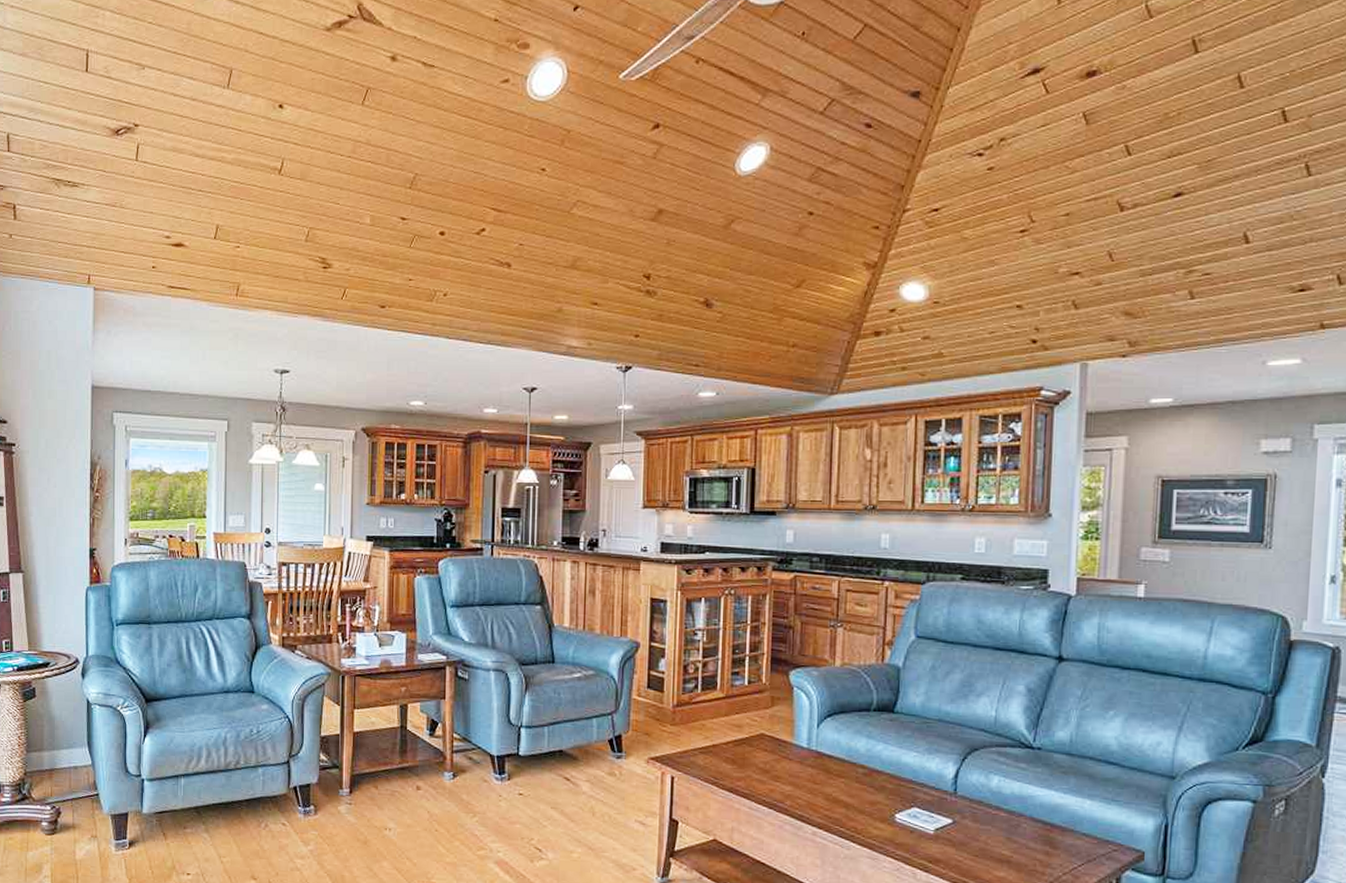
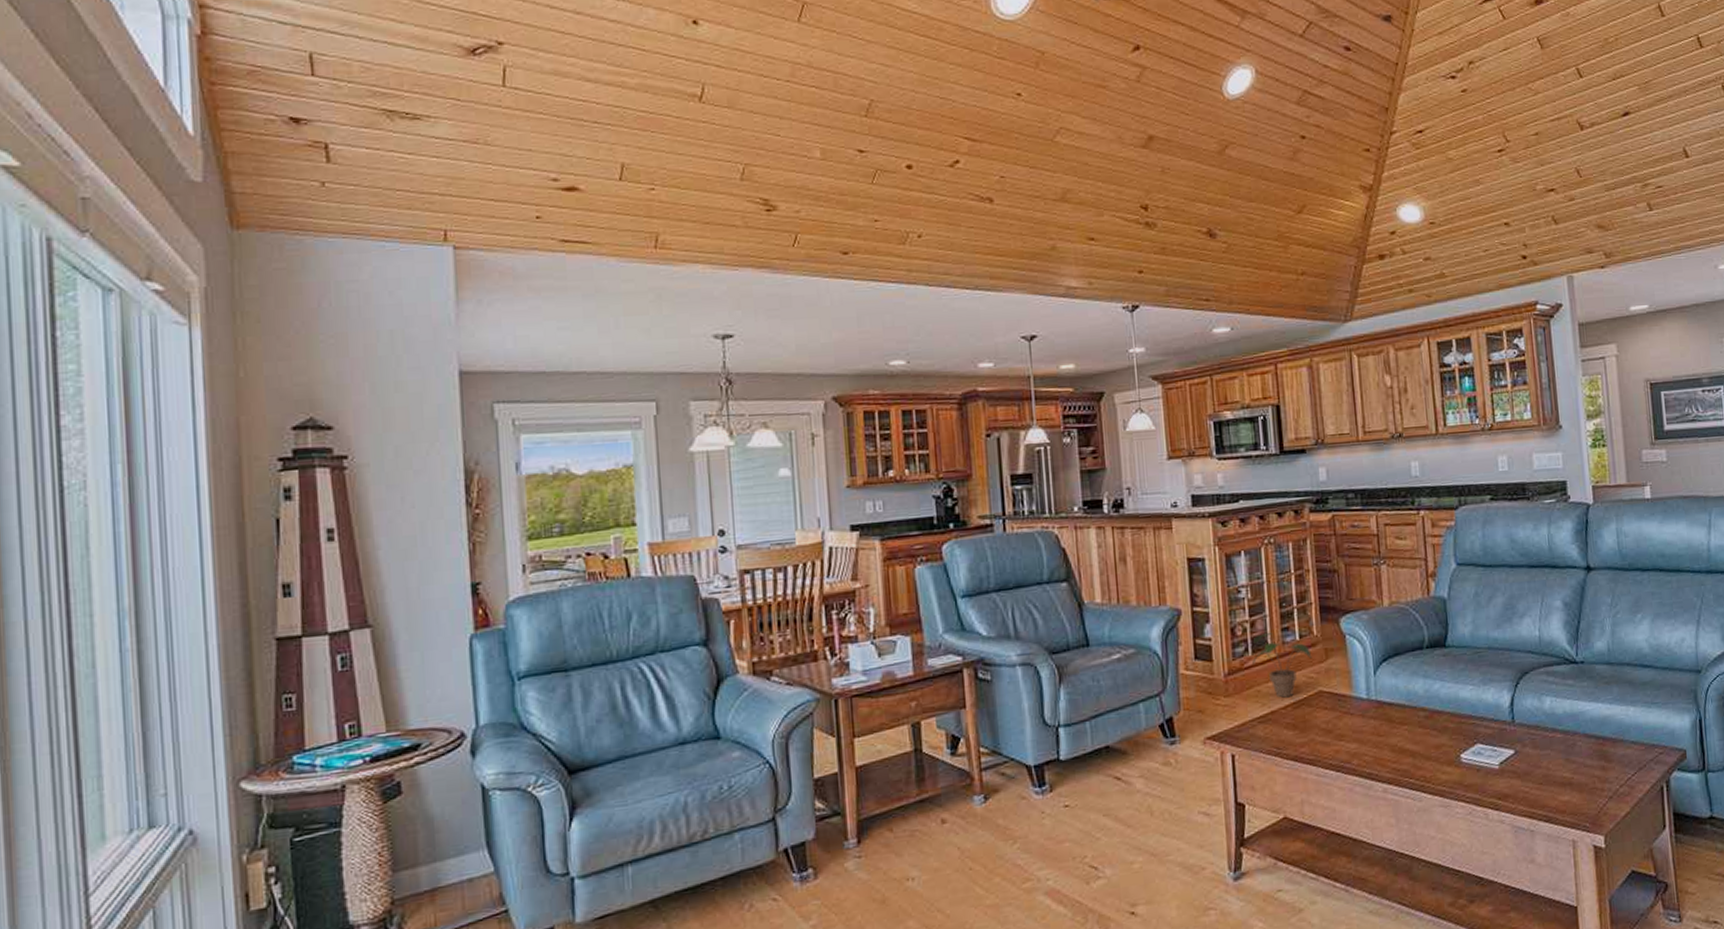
potted plant: none [701,674,758,735] -> present [1252,632,1312,698]

